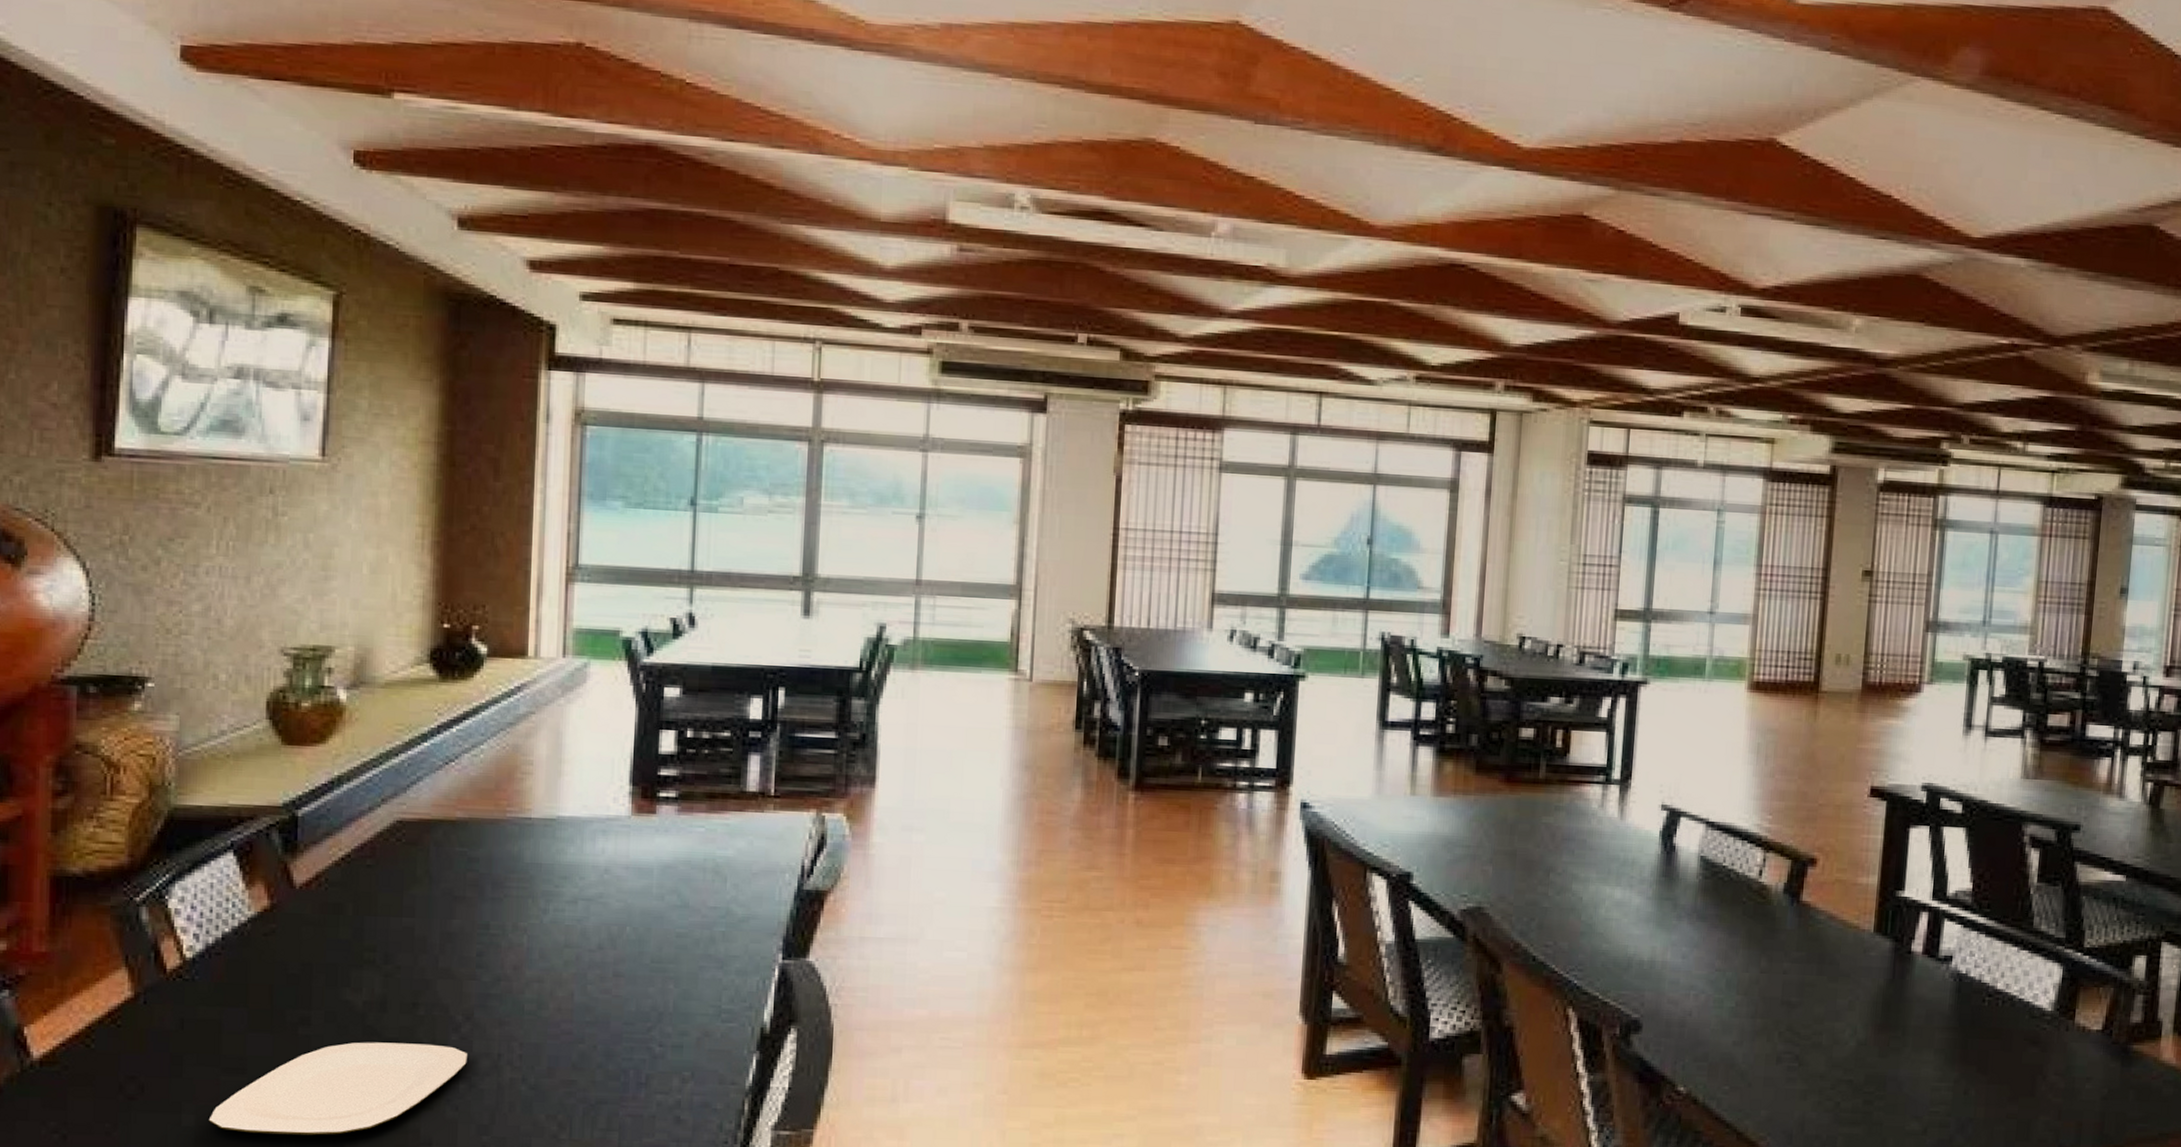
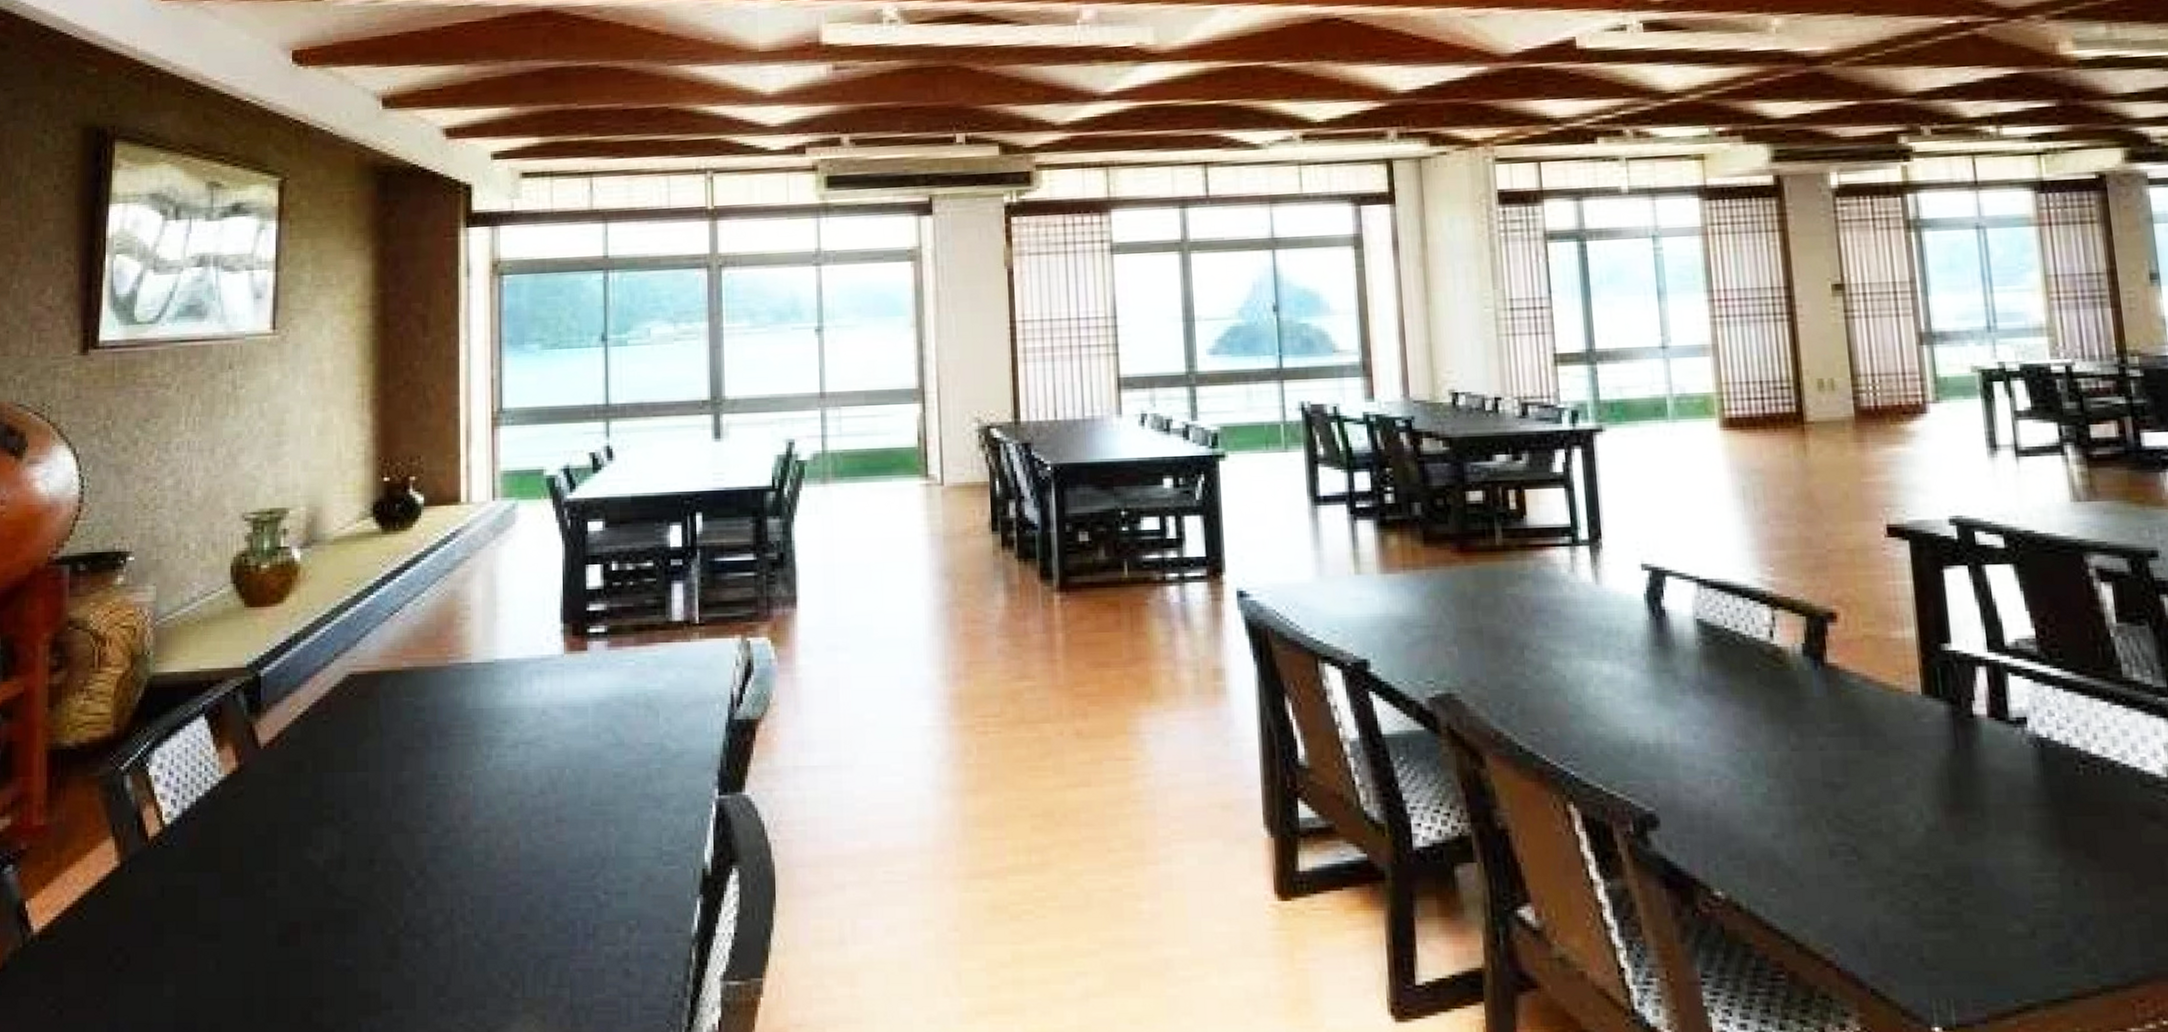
plate: present [208,1042,467,1135] -> none [187,902,422,1002]

